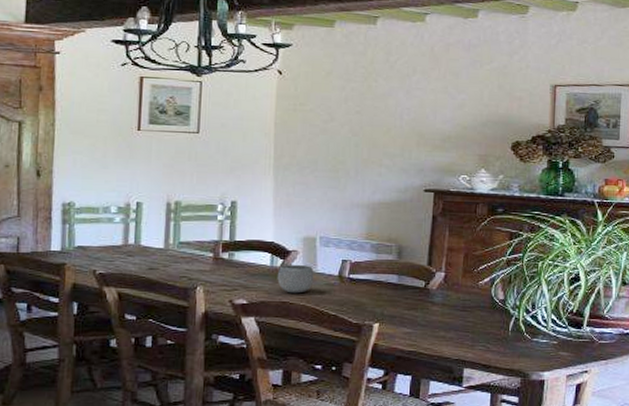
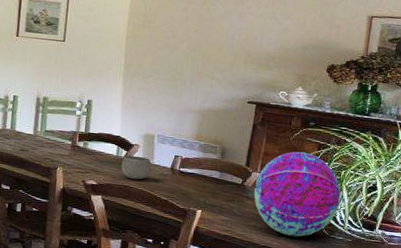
decorative ball: none [440,244,540,345] -> present [254,151,341,237]

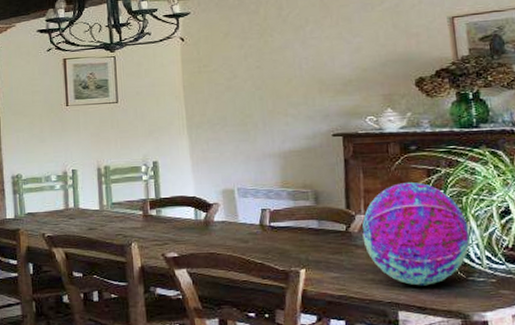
bowl: present [121,155,151,180] -> none [202,216,237,244]

